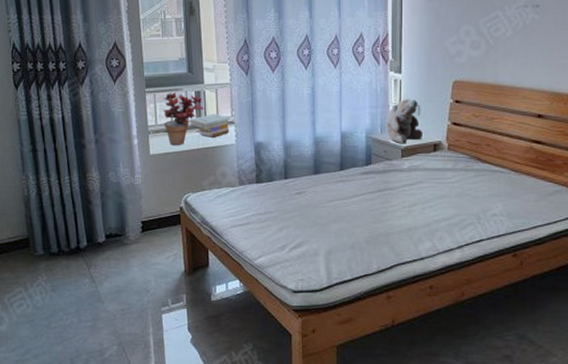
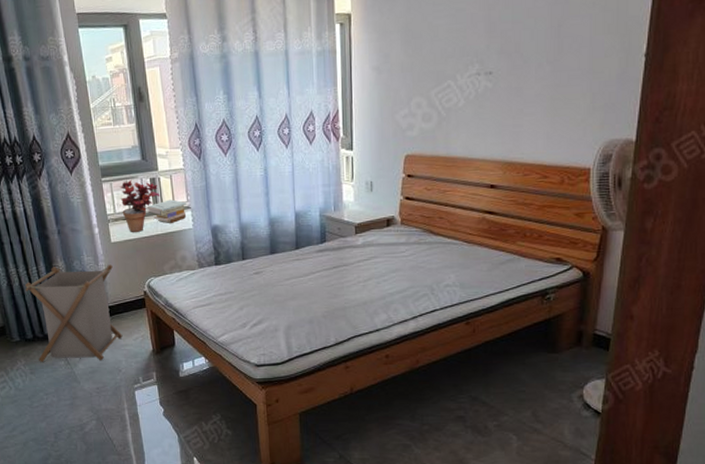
laundry basket: none [54,177,154,280] -> present [25,265,123,362]
stuffed animal: present [386,99,422,144] -> none [338,175,375,221]

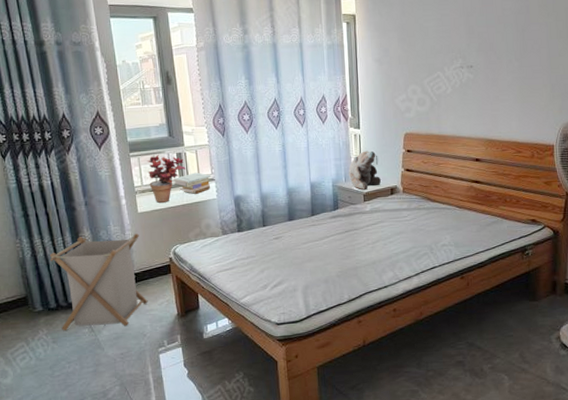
stuffed animal: none [338,175,375,221] -> present [348,150,381,190]

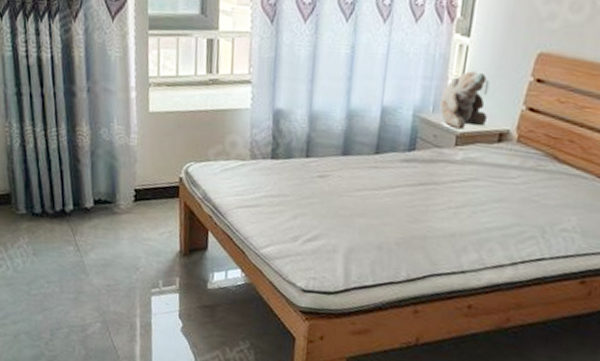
laundry basket: present [49,233,148,331] -> none [39,131,147,254]
potted plant: present [147,154,186,203] -> none [167,36,217,104]
books: present [173,172,211,194] -> none [198,68,247,99]

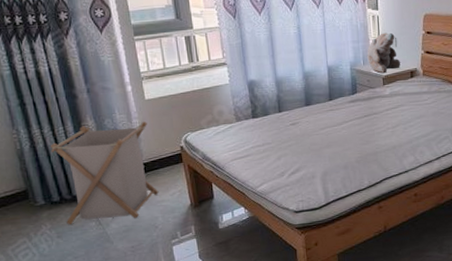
laundry basket: none [39,131,147,254] -> present [50,121,159,225]

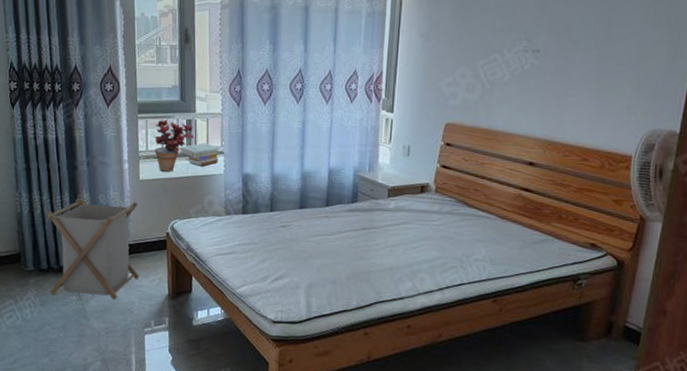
potted plant: none [153,37,196,89] -> present [154,118,195,172]
books: none [182,56,223,79] -> present [180,143,220,167]
stuffed animal: present [367,32,400,74] -> none [374,139,411,184]

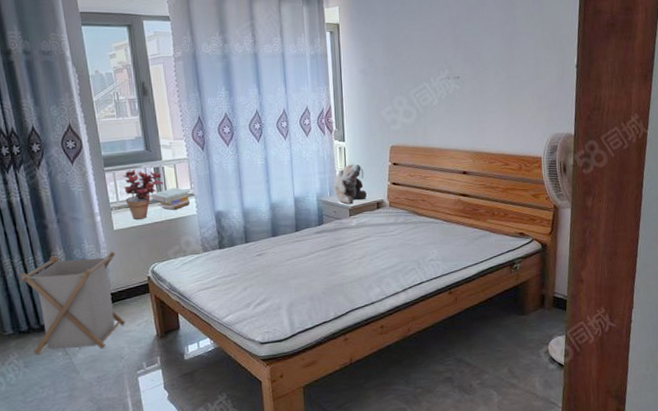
stuffed animal: none [374,139,411,184] -> present [333,164,367,205]

